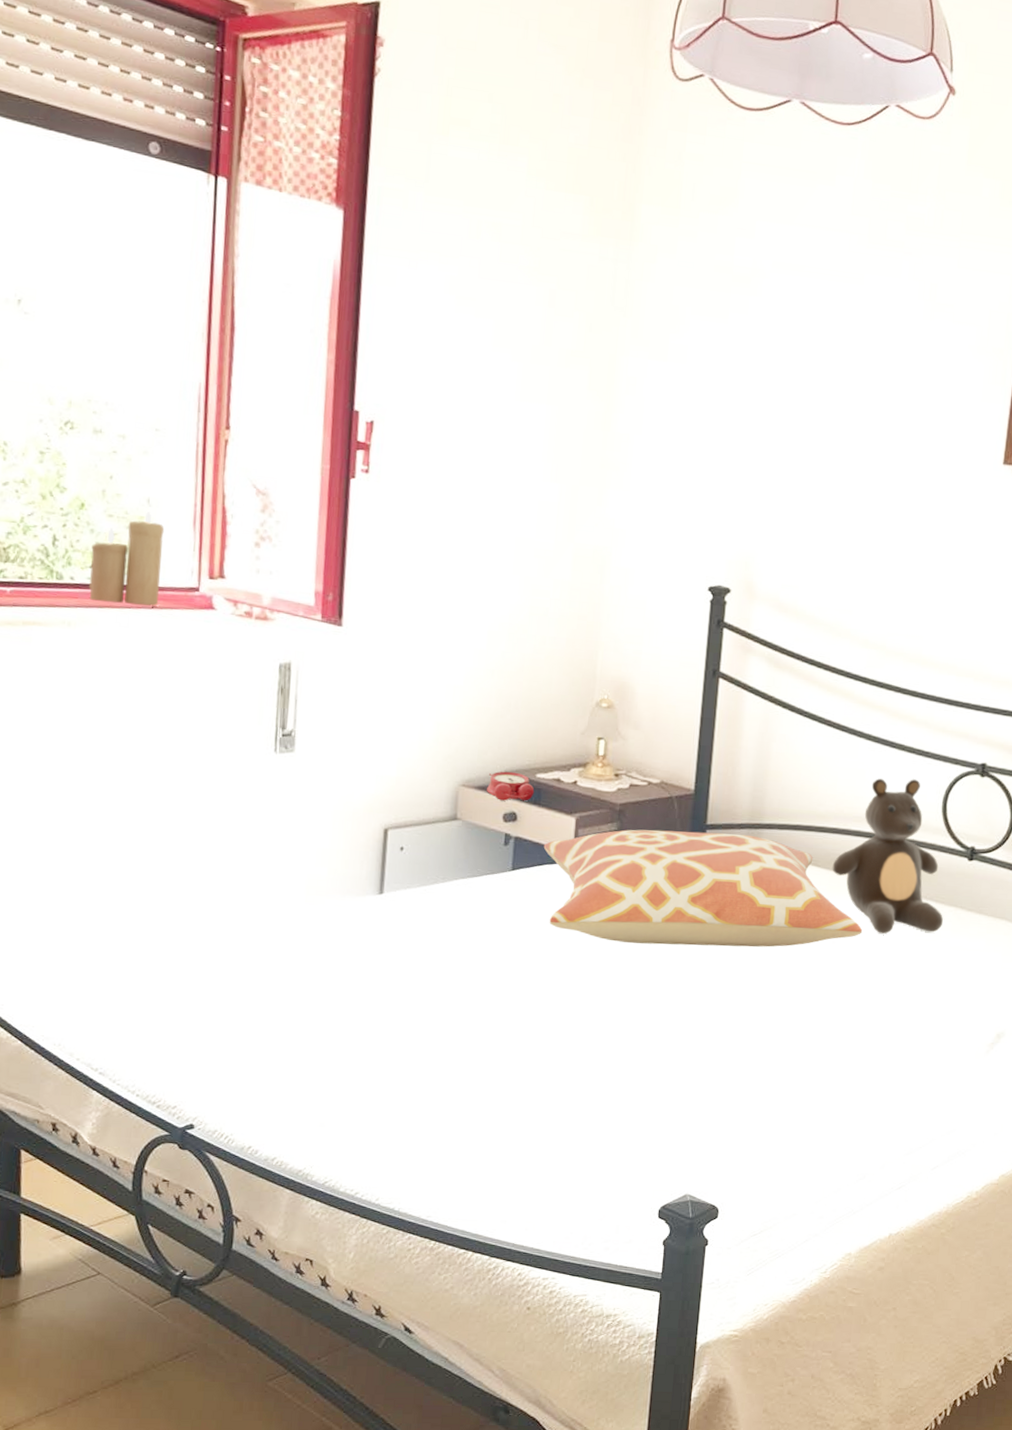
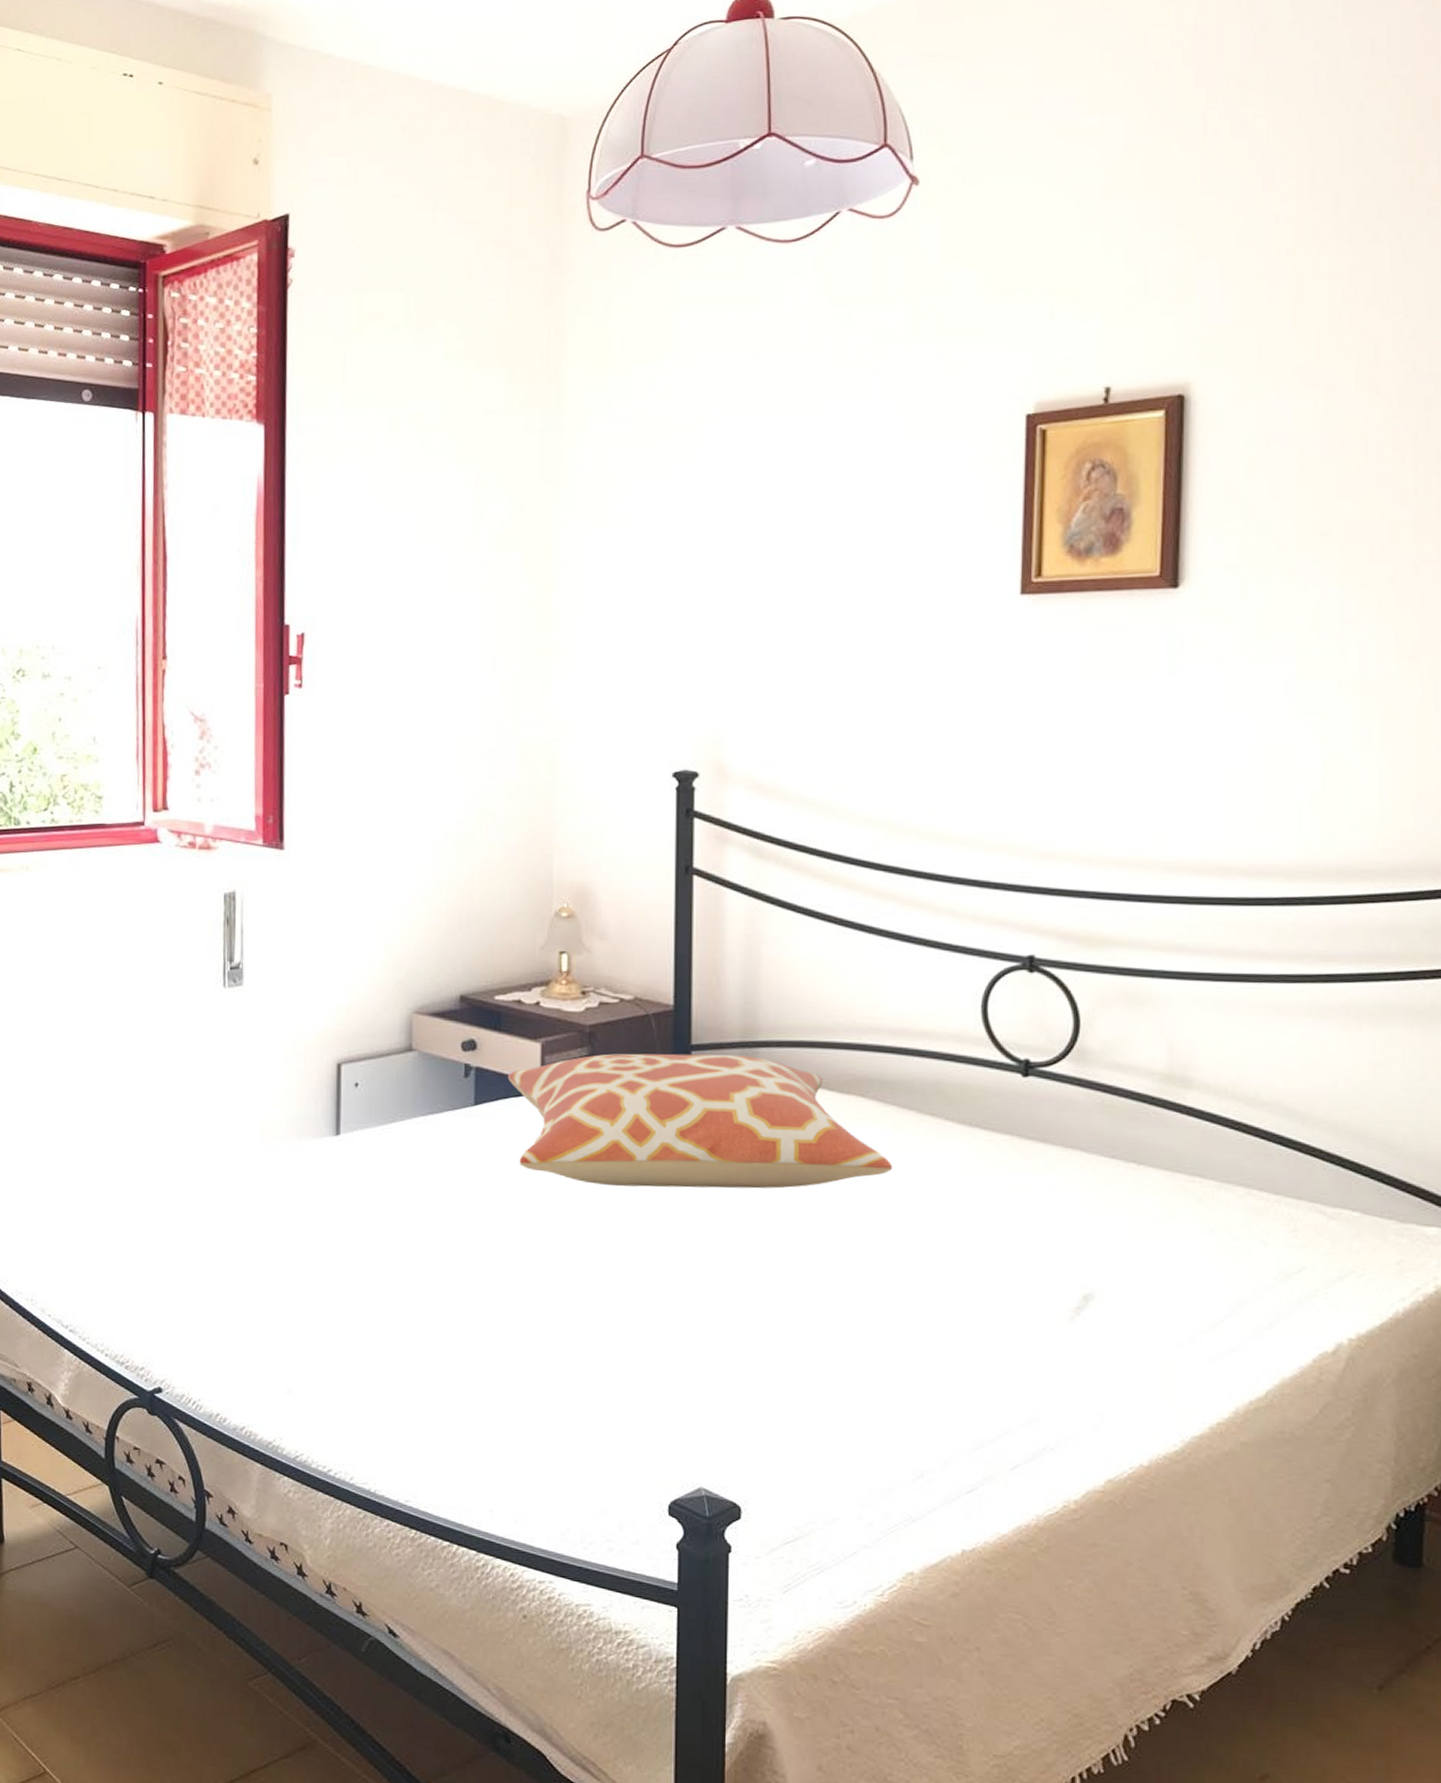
candle: present [88,510,165,607] -> none [43,749,110,845]
alarm clock: present [487,771,535,801] -> none [442,994,494,1028]
teddy bear: present [832,778,943,934] -> none [847,979,996,1170]

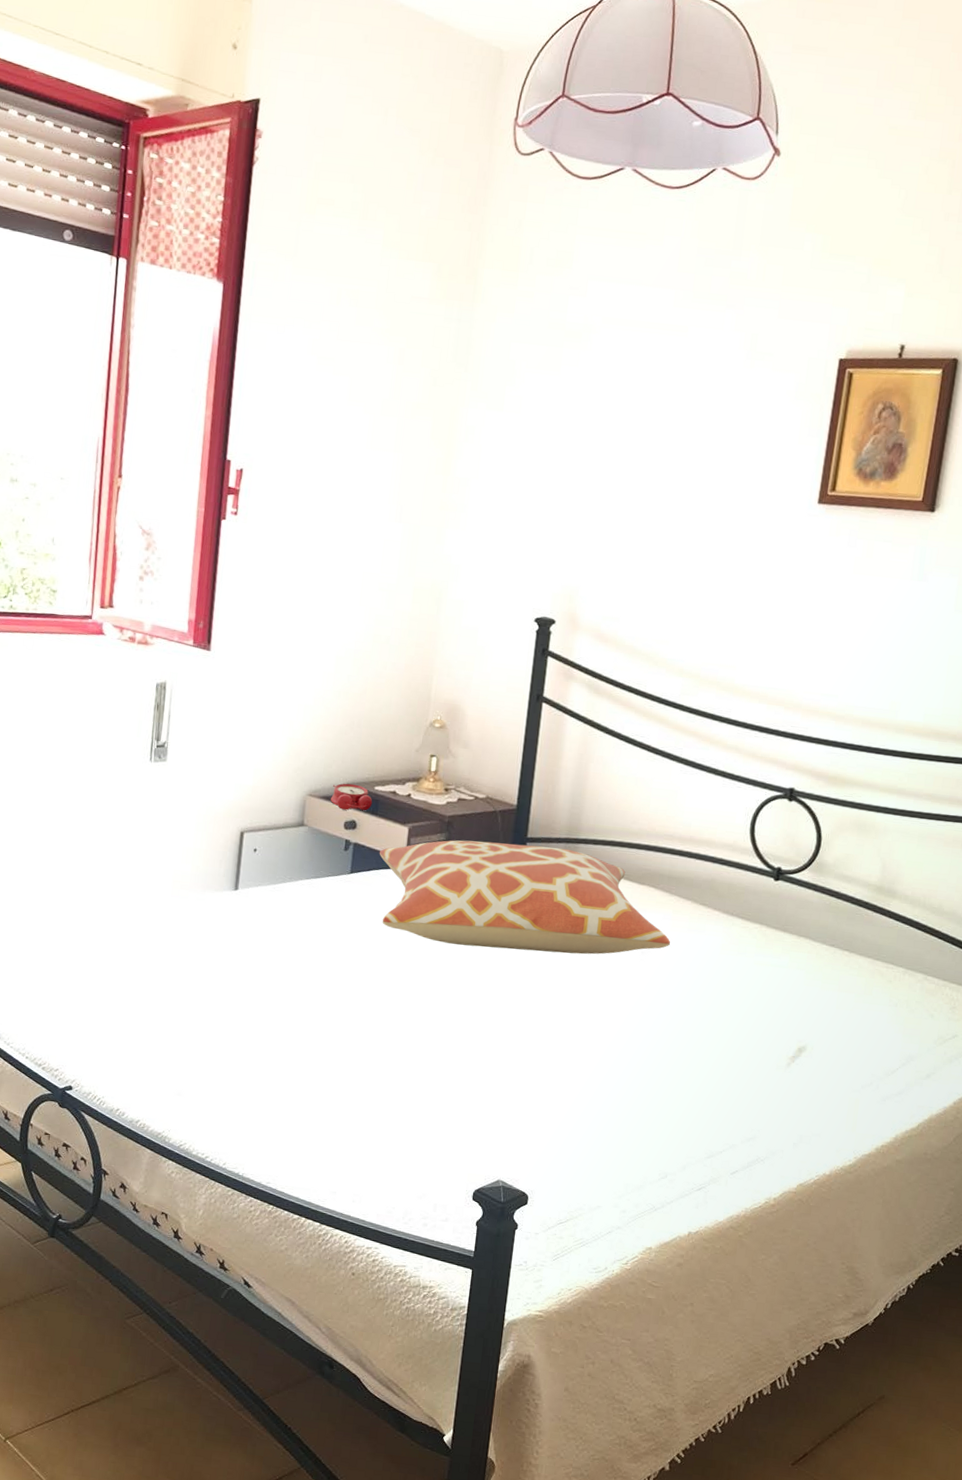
alarm clock: none [442,994,494,1028] -> present [330,783,373,811]

